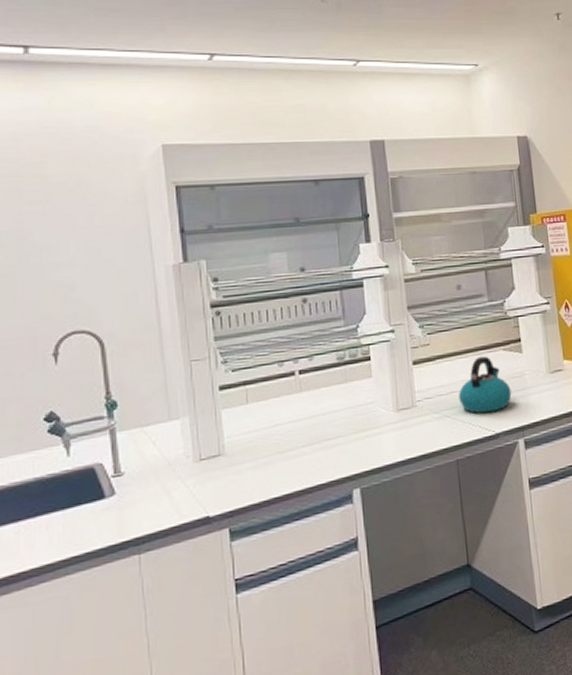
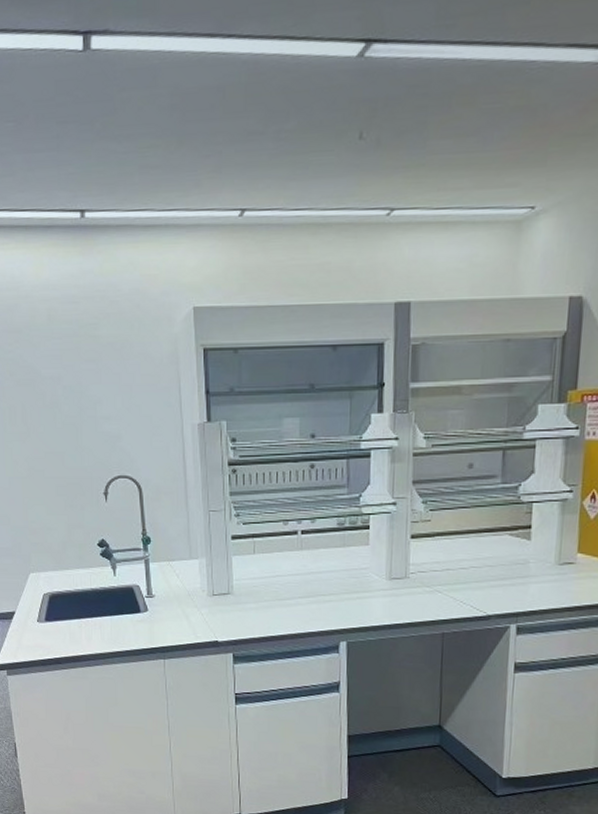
kettle: present [459,356,512,414] -> none [454,538,512,595]

